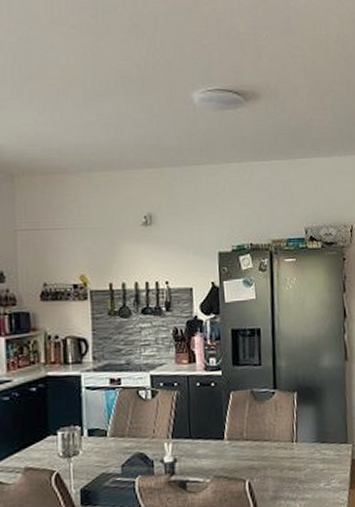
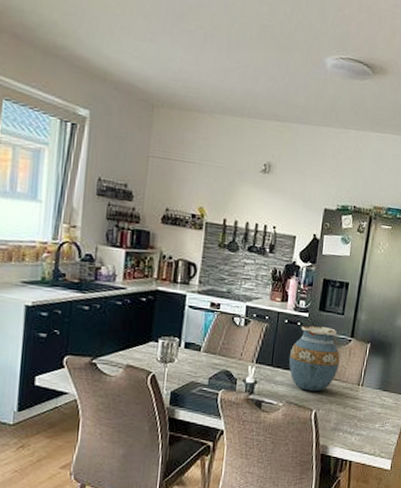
vase: none [208,382,266,460] -> present [288,325,340,392]

